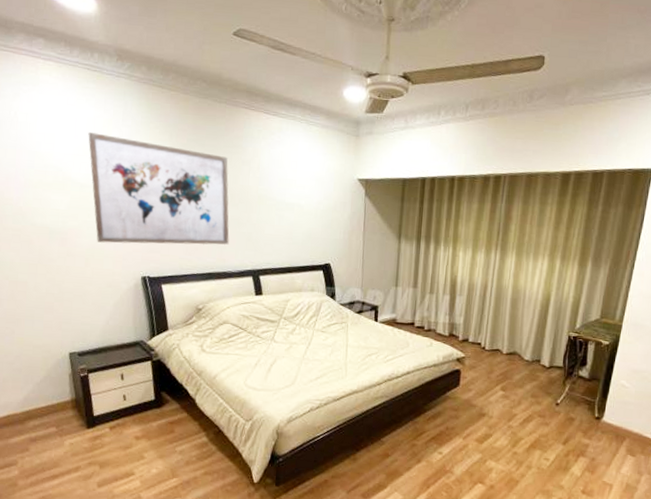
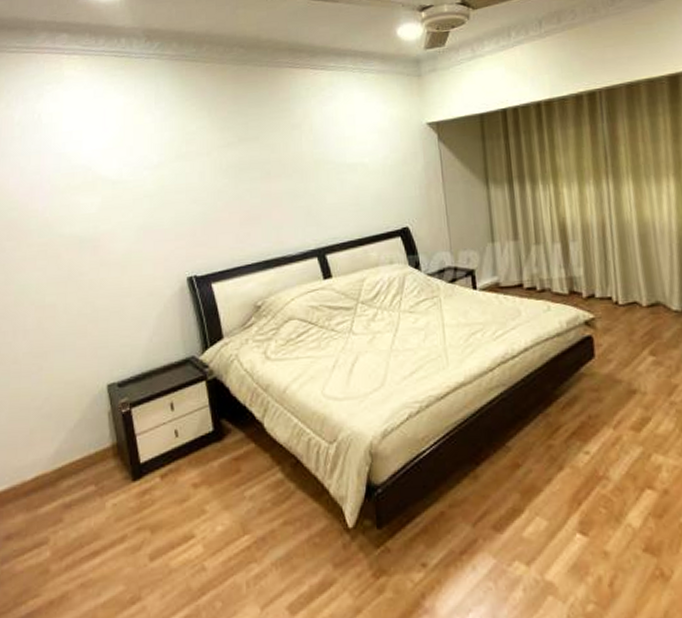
wall art: present [88,132,229,245] -> none [118,121,286,245]

